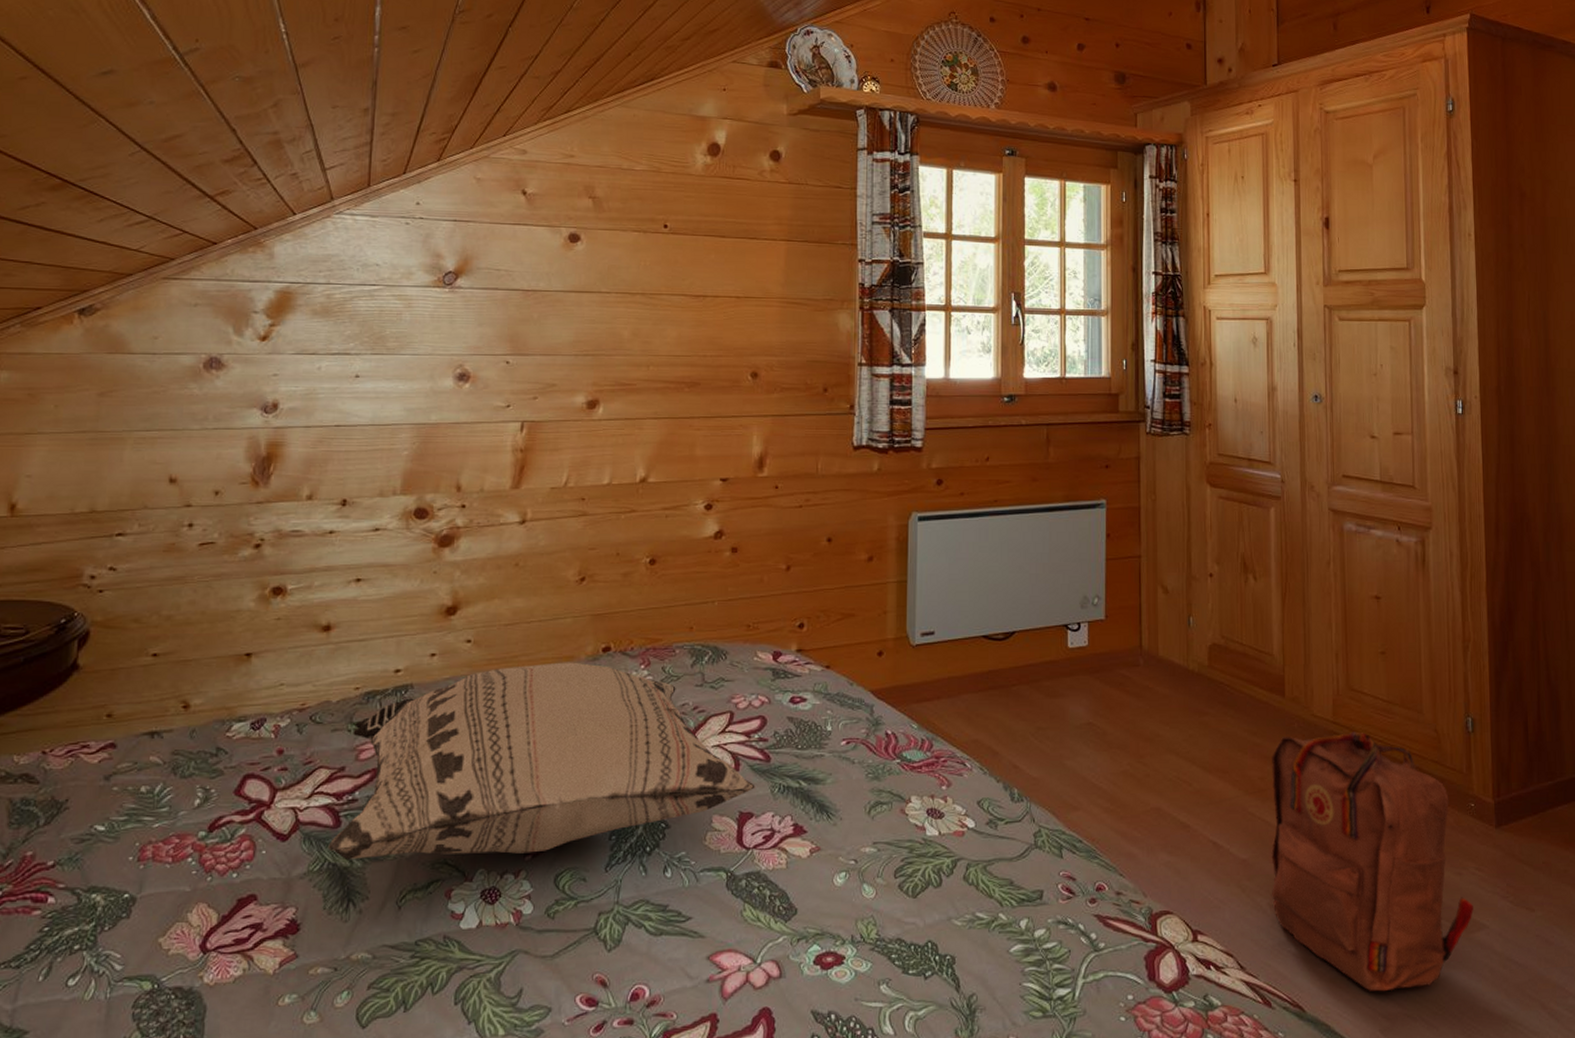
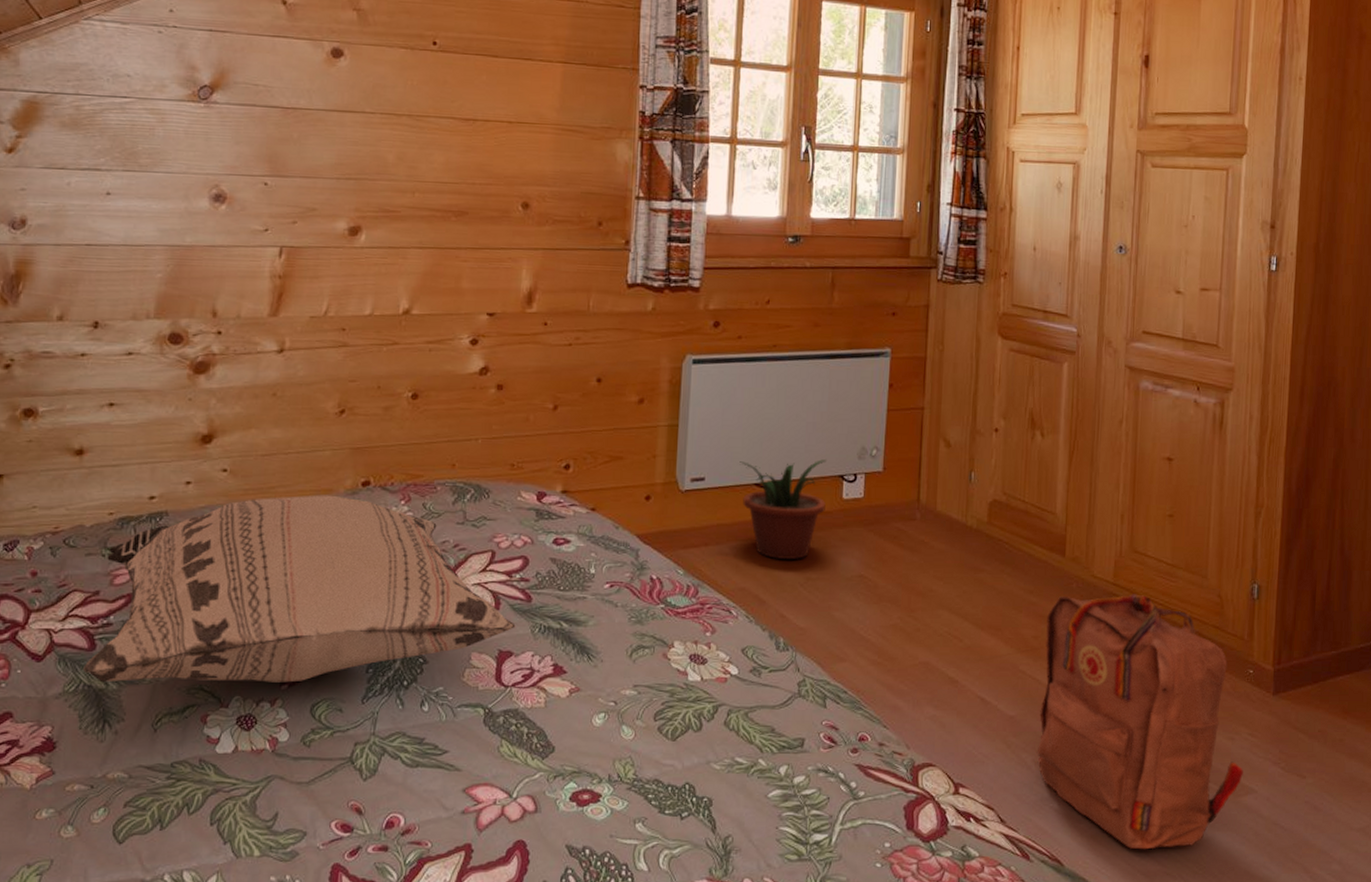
potted plant: none [967,610,1052,710] -> present [739,459,826,559]

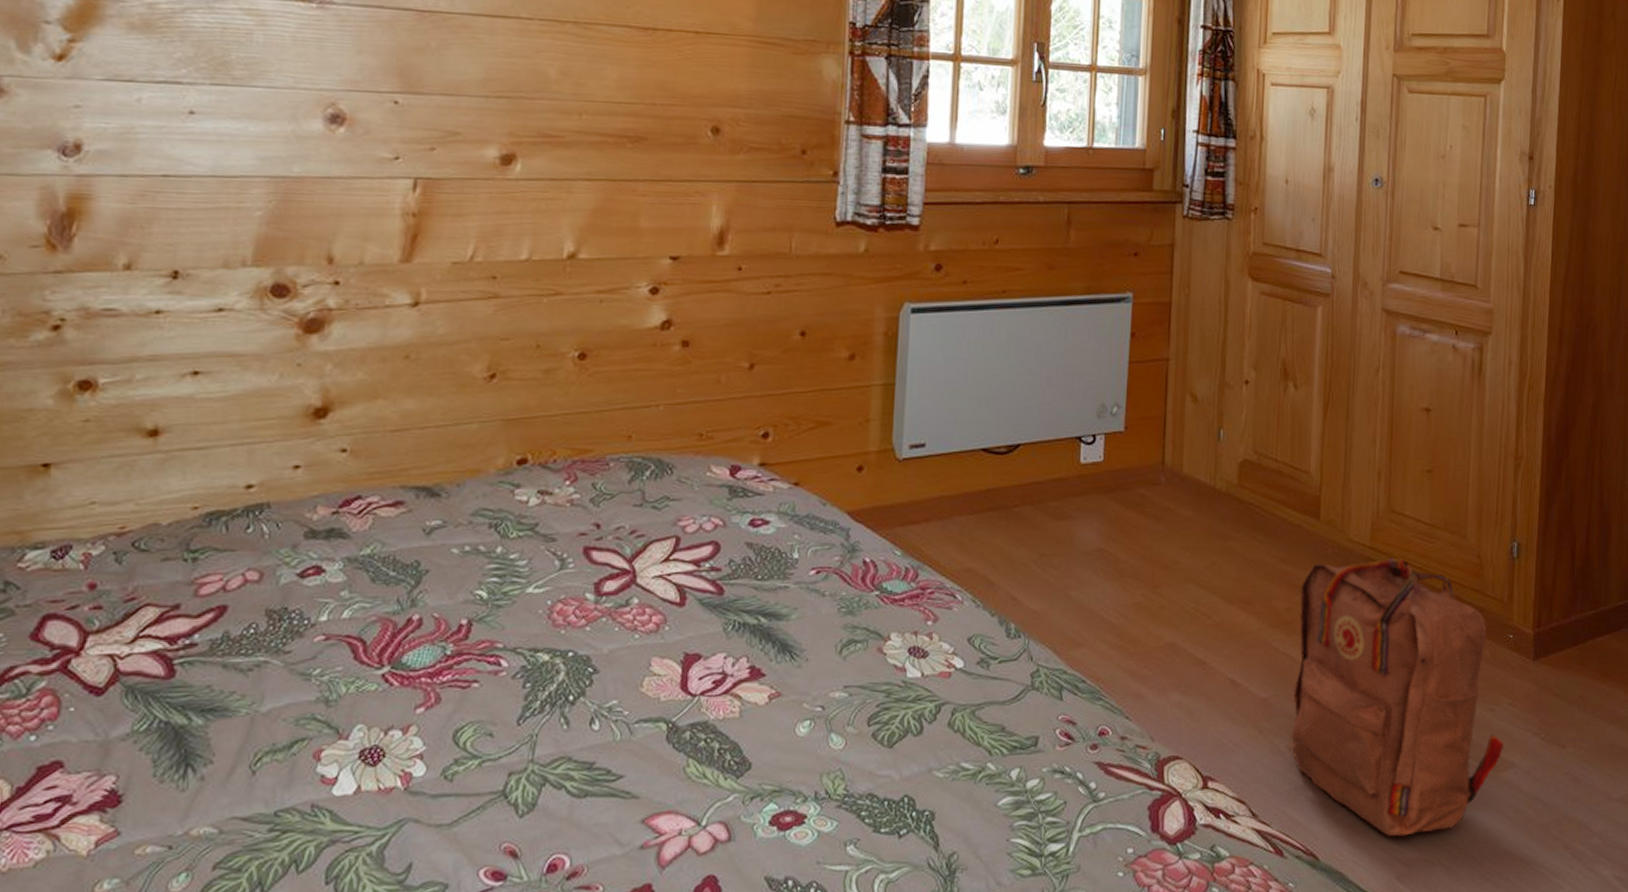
decorative pillow: present [83,495,516,683] -> none [158,476,705,718]
potted plant: present [739,459,826,559] -> none [965,419,1062,534]

